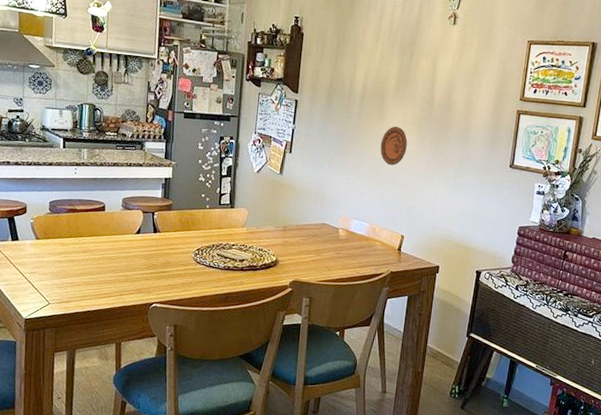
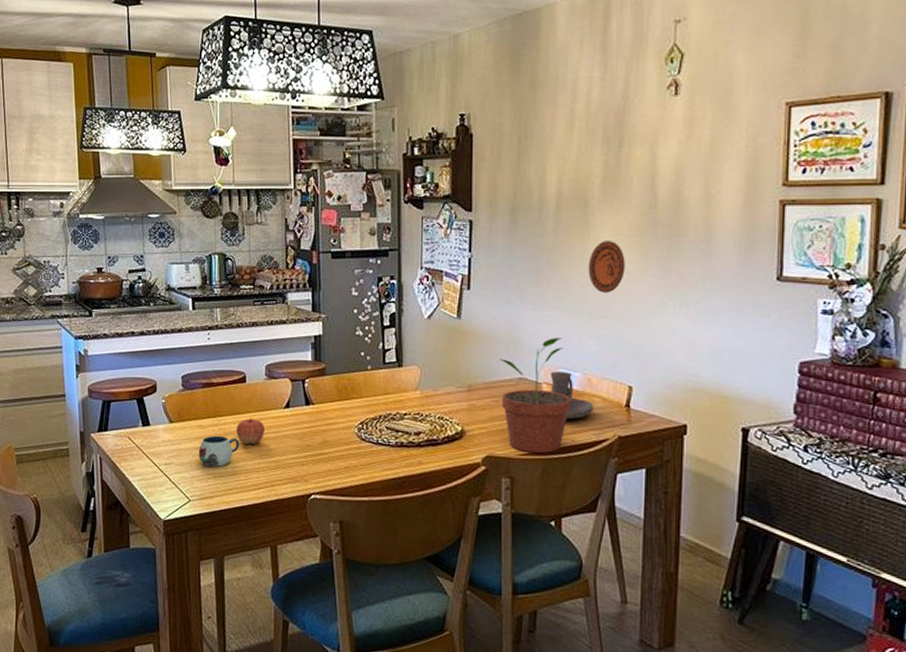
mug: none [59,252,96,278] -> present [198,435,240,467]
apple: none [93,240,118,262] -> present [236,418,264,445]
potted plant: none [307,195,360,281] -> present [499,338,571,453]
candle holder: none [345,220,376,257] -> present [550,371,594,420]

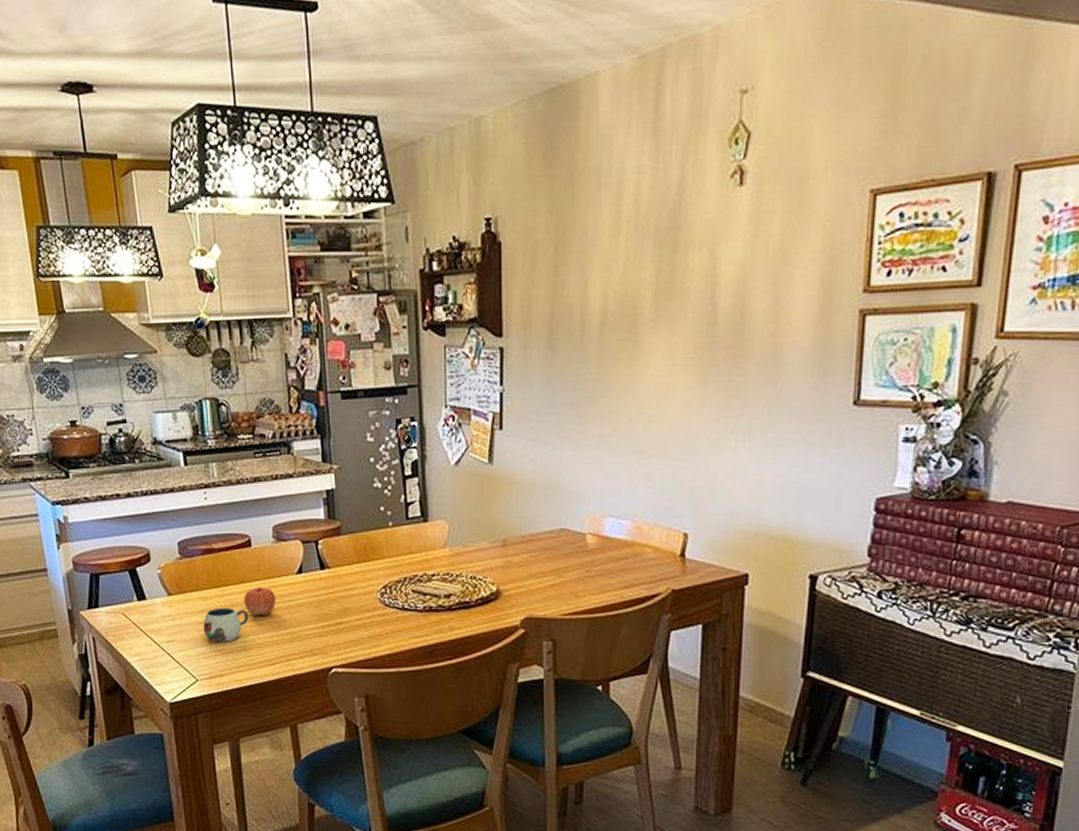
potted plant: present [499,338,571,453] -> none [537,481,619,611]
candle holder: present [550,371,594,420] -> none [595,520,645,574]
decorative plate: present [588,241,625,293] -> none [638,366,680,428]

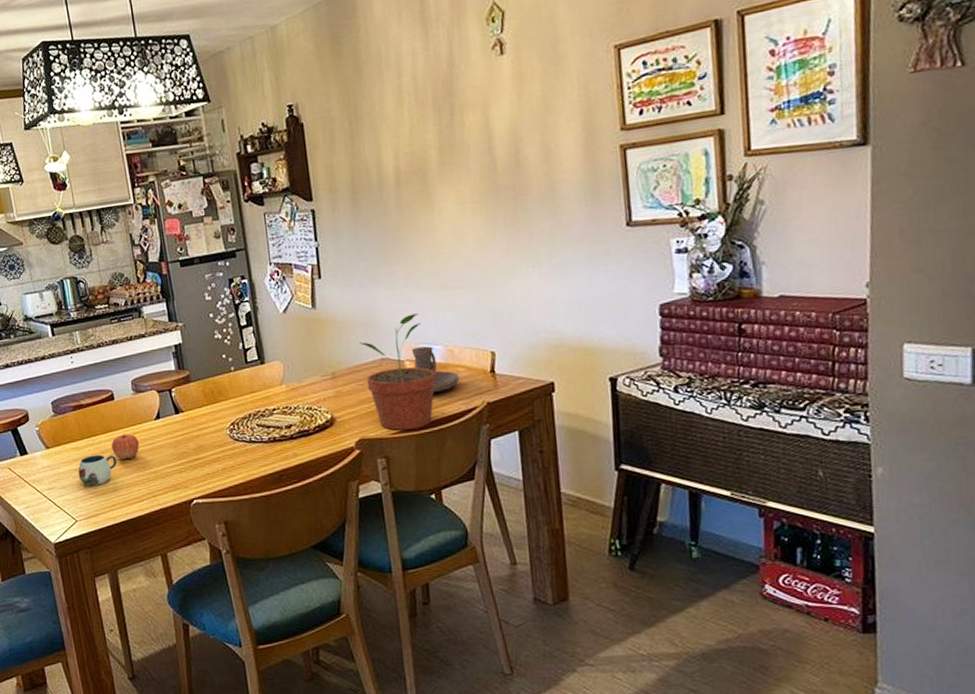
potted plant: none [537,481,619,611] -> present [359,313,437,430]
candle holder: none [595,520,645,574] -> present [411,346,460,393]

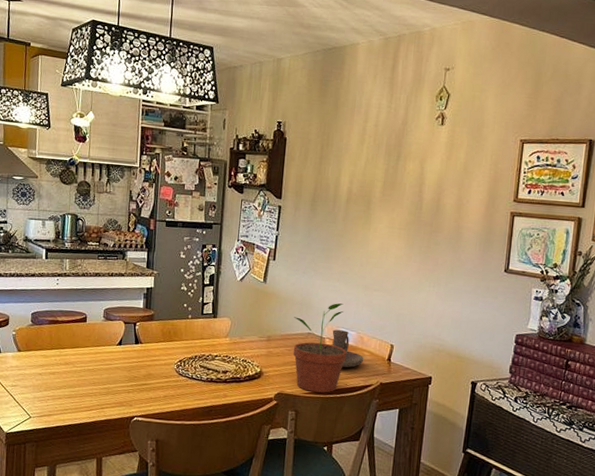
mug: present [78,454,117,486] -> none [41,364,77,391]
apple: present [111,434,139,460] -> none [75,352,99,374]

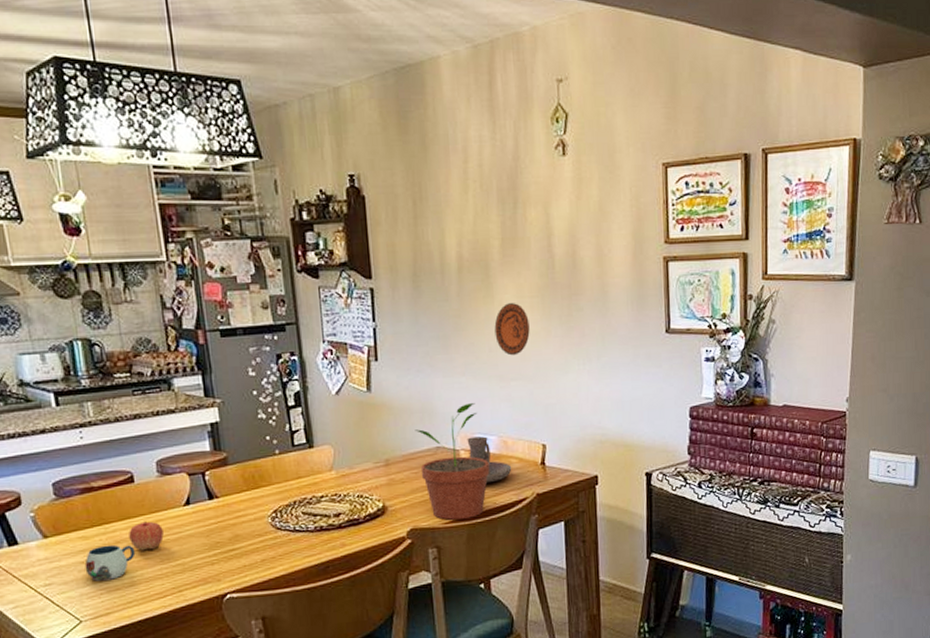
mug: none [41,364,77,391] -> present [84,544,136,581]
apple: none [75,352,99,374] -> present [129,521,164,551]
decorative plate: none [367,231,396,272] -> present [494,303,530,356]

